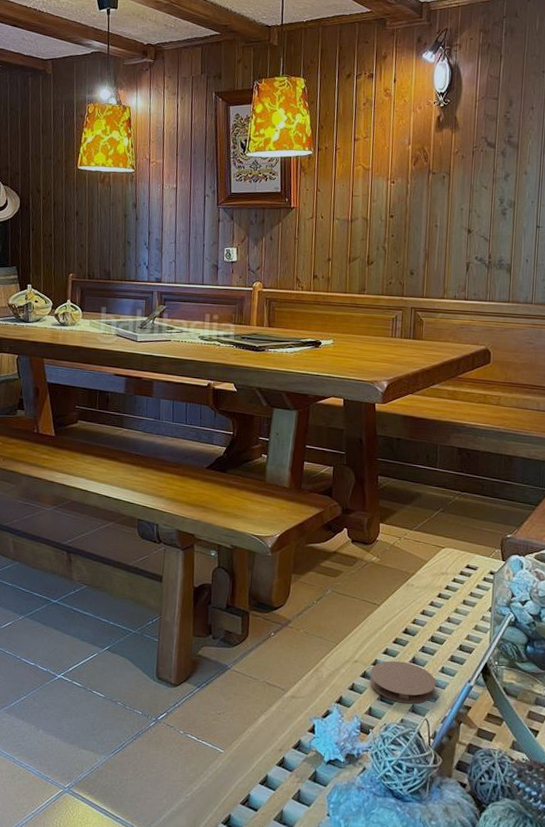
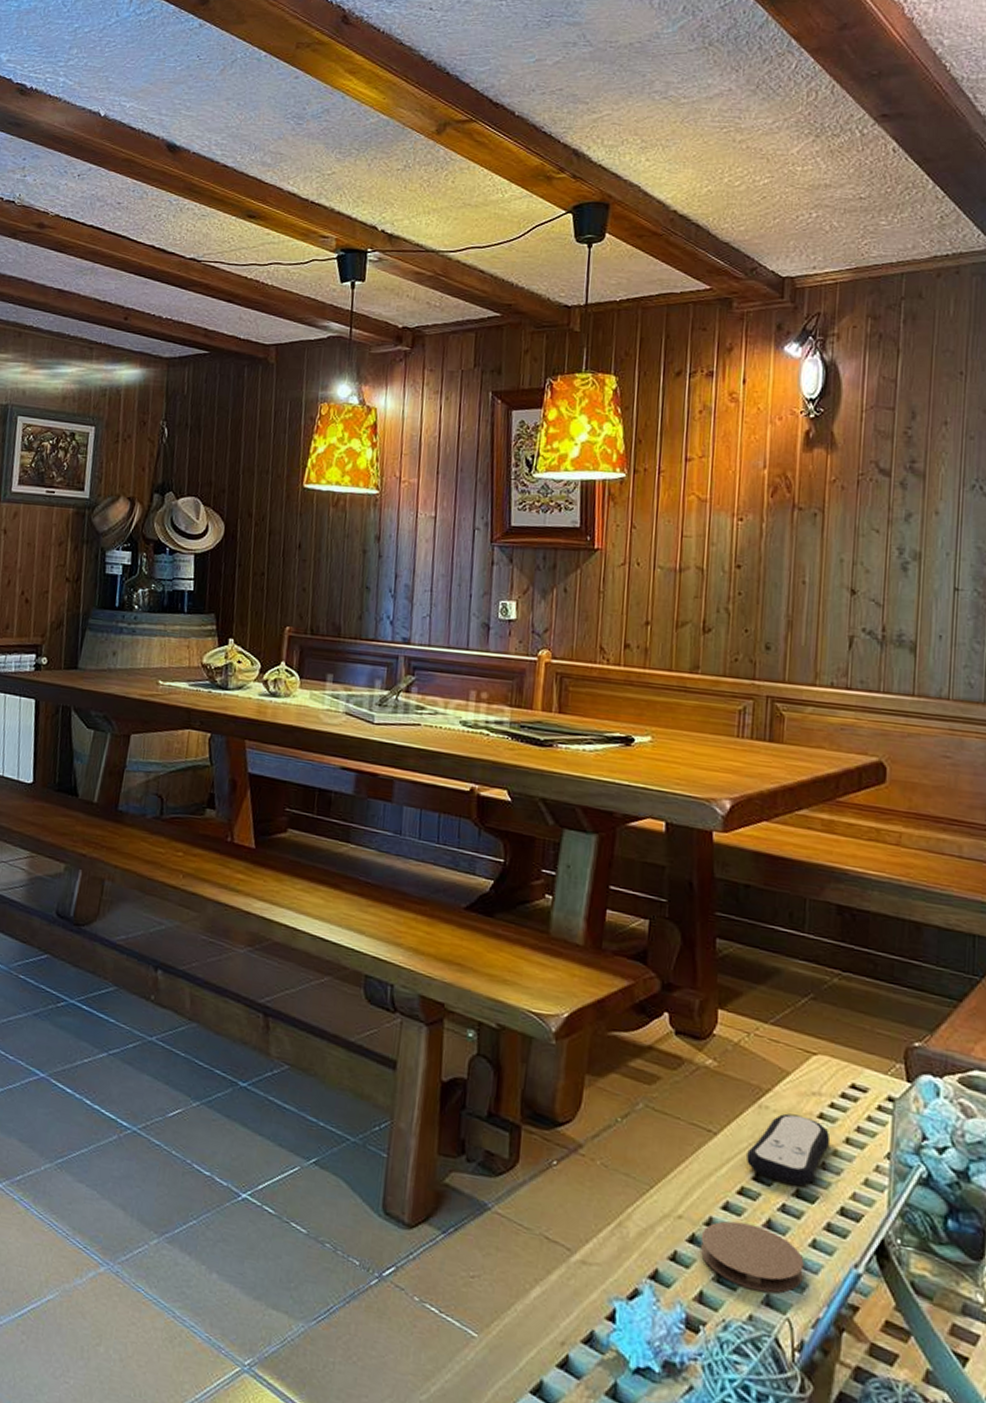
remote control: none [399,588,453,635] -> present [747,1113,831,1187]

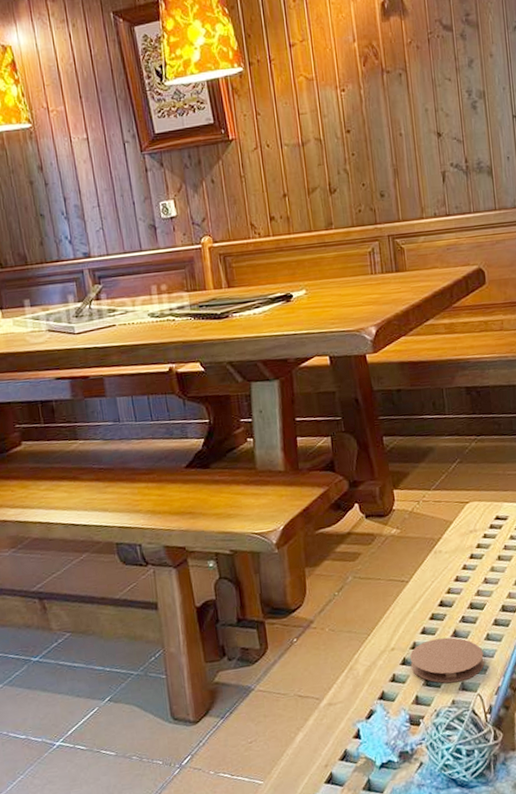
remote control: present [747,1113,831,1187] -> none [432,550,488,602]

